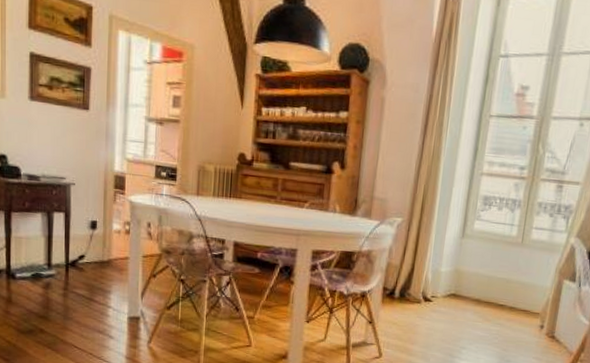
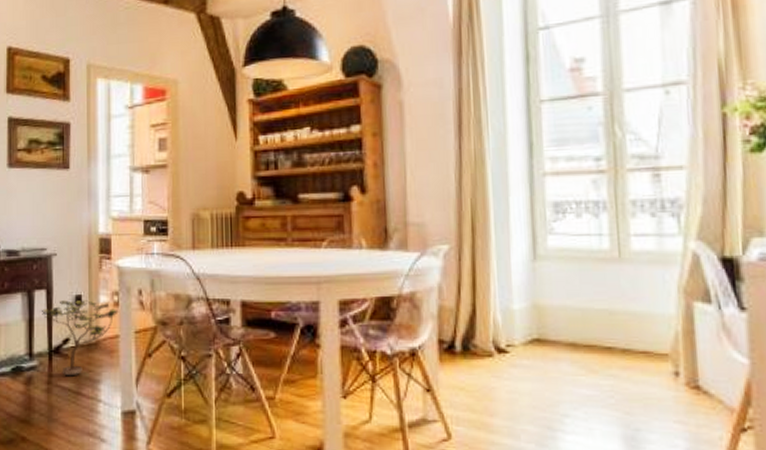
decorative plant: none [59,223,130,286] -> present [41,300,119,376]

